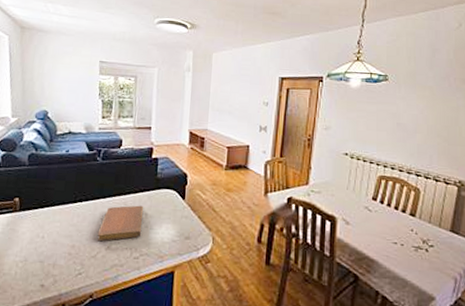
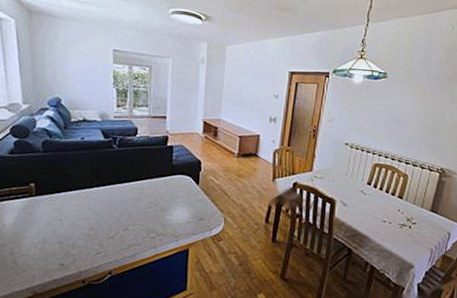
notebook: present [97,205,144,242] -> none [114,190,160,224]

